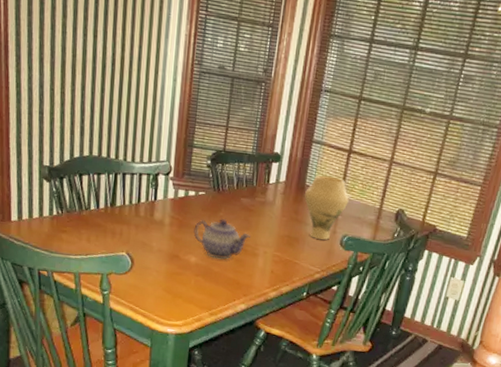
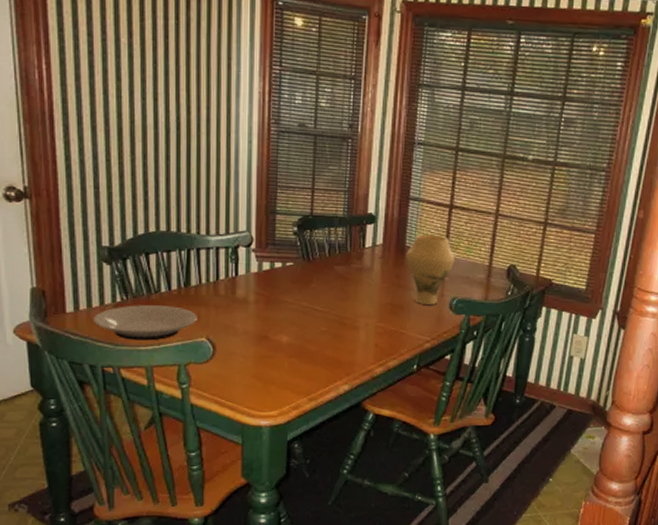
plate: none [33,219,120,251] -> present [94,305,197,341]
teapot: present [193,219,250,260] -> none [283,291,348,336]

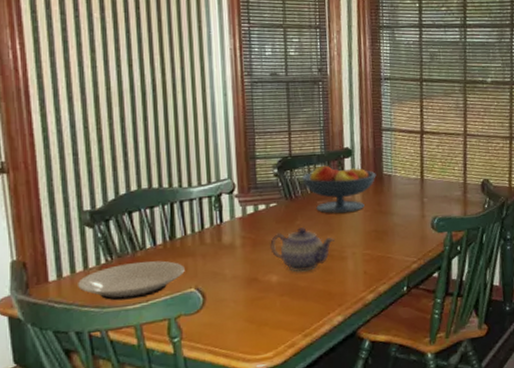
teapot: none [283,291,348,336] -> present [270,227,334,272]
fruit bowl: none [322,229,398,281] -> present [302,165,376,213]
vase: present [406,234,455,305] -> none [384,160,431,227]

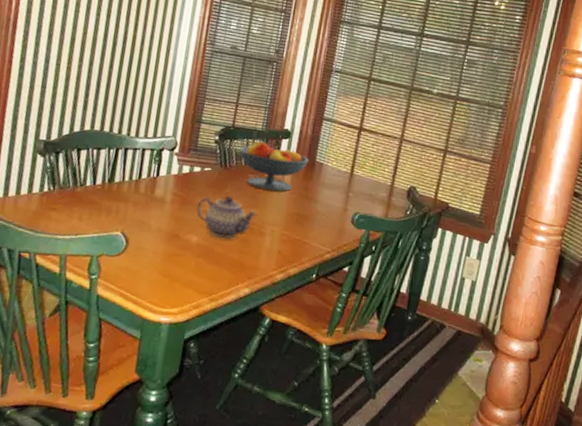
plate: present [78,260,185,301] -> none [19,195,116,231]

